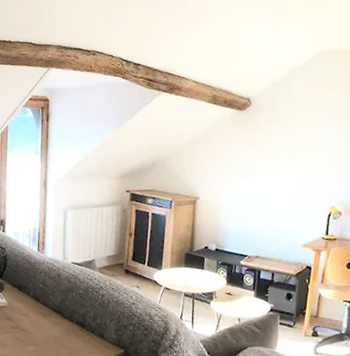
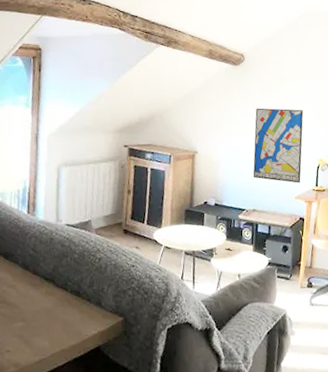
wall art: none [256,153,315,231] -> present [253,108,304,183]

